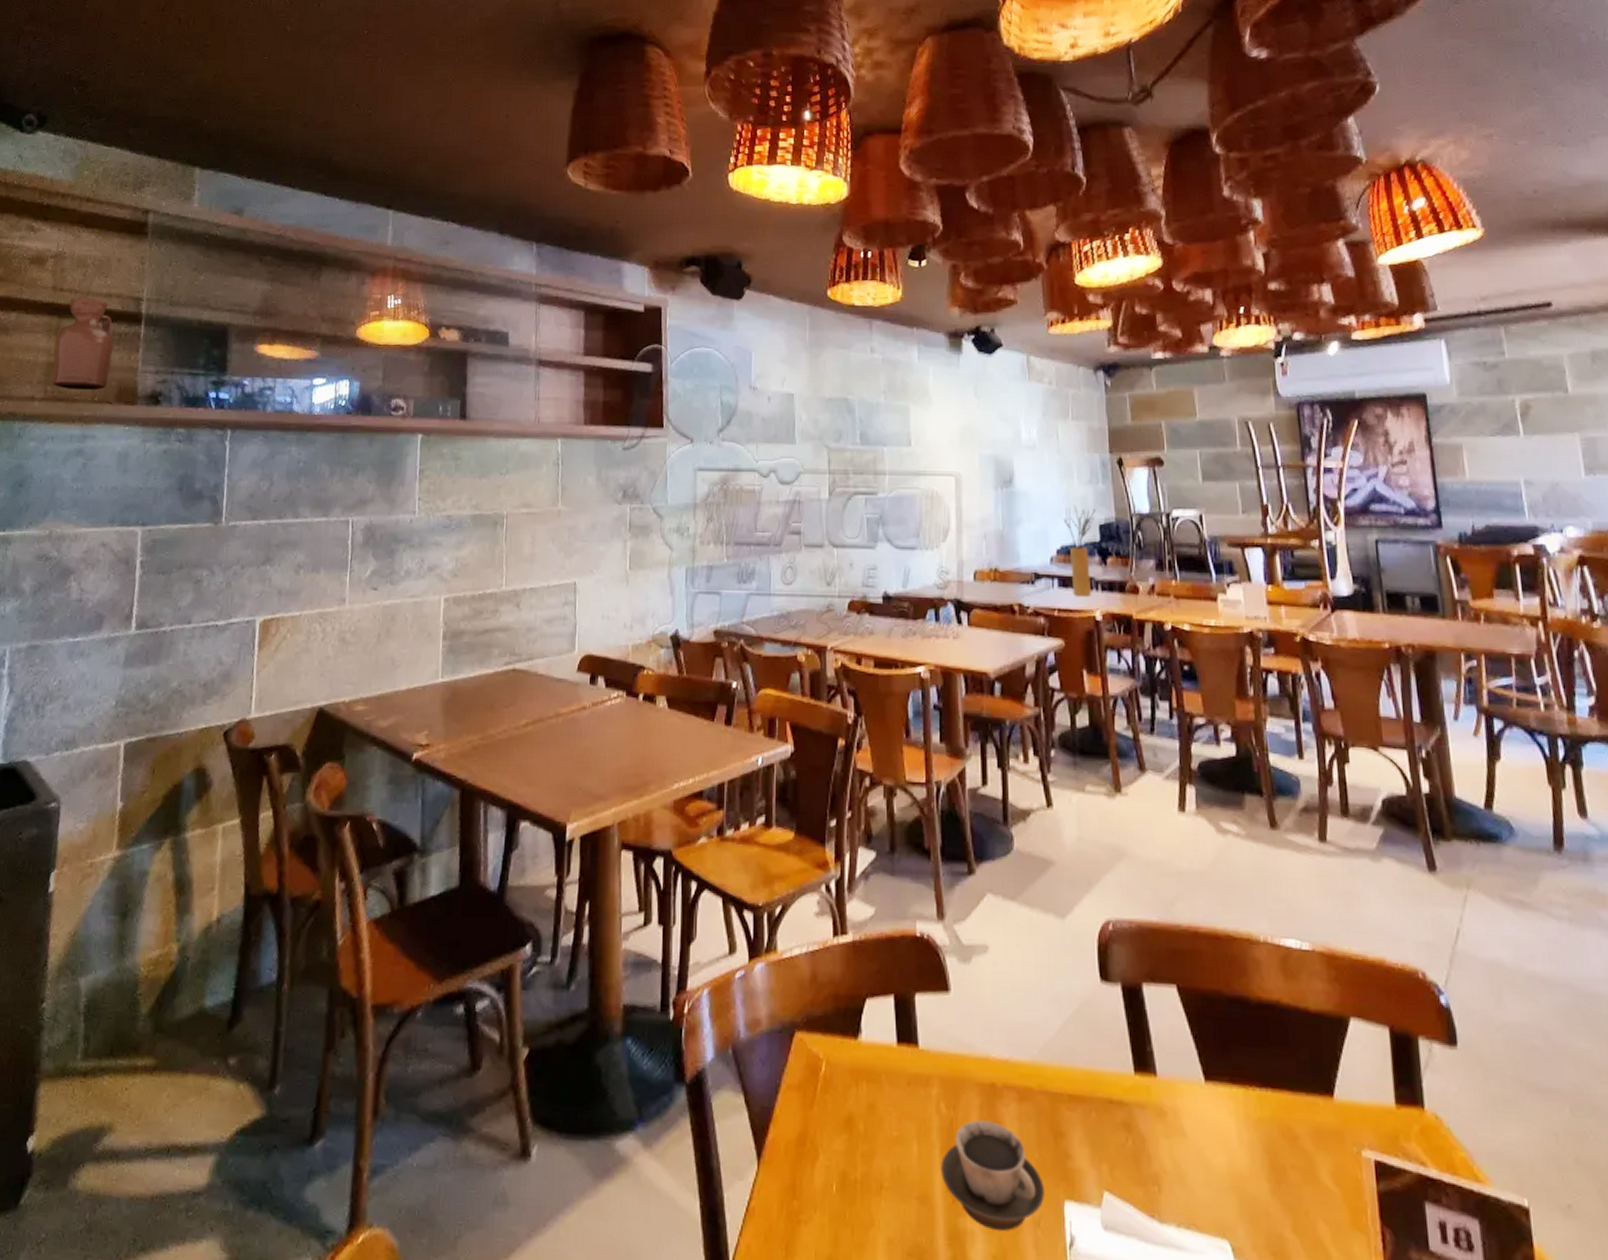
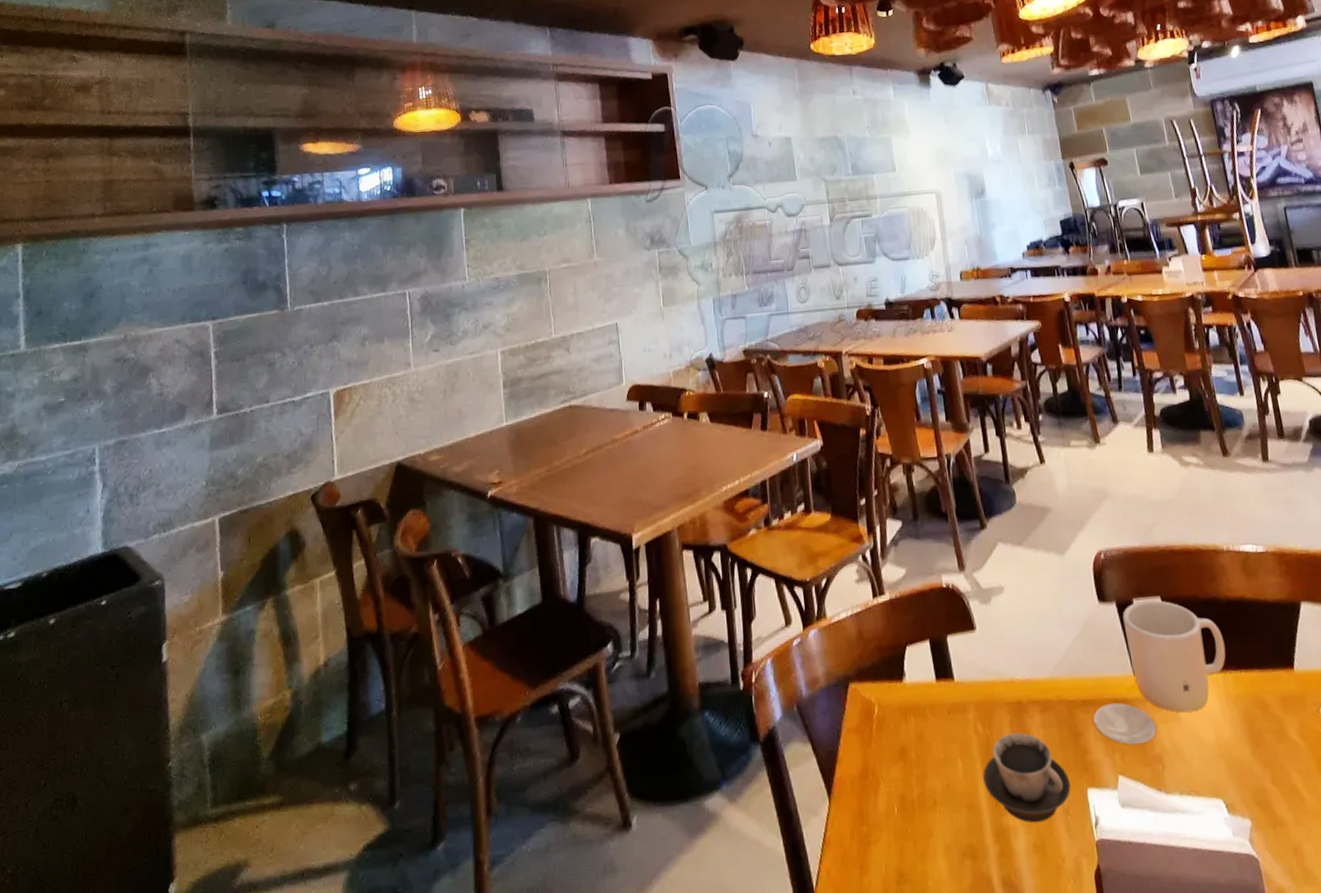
ceramic jug: present [52,297,114,391] -> none [108,117,166,204]
vase: present [1063,505,1095,598] -> none [1029,206,1059,284]
saucer: none [1079,1103,1157,1159] -> present [1092,702,1158,745]
mug: none [1128,986,1251,1130] -> present [1122,599,1226,713]

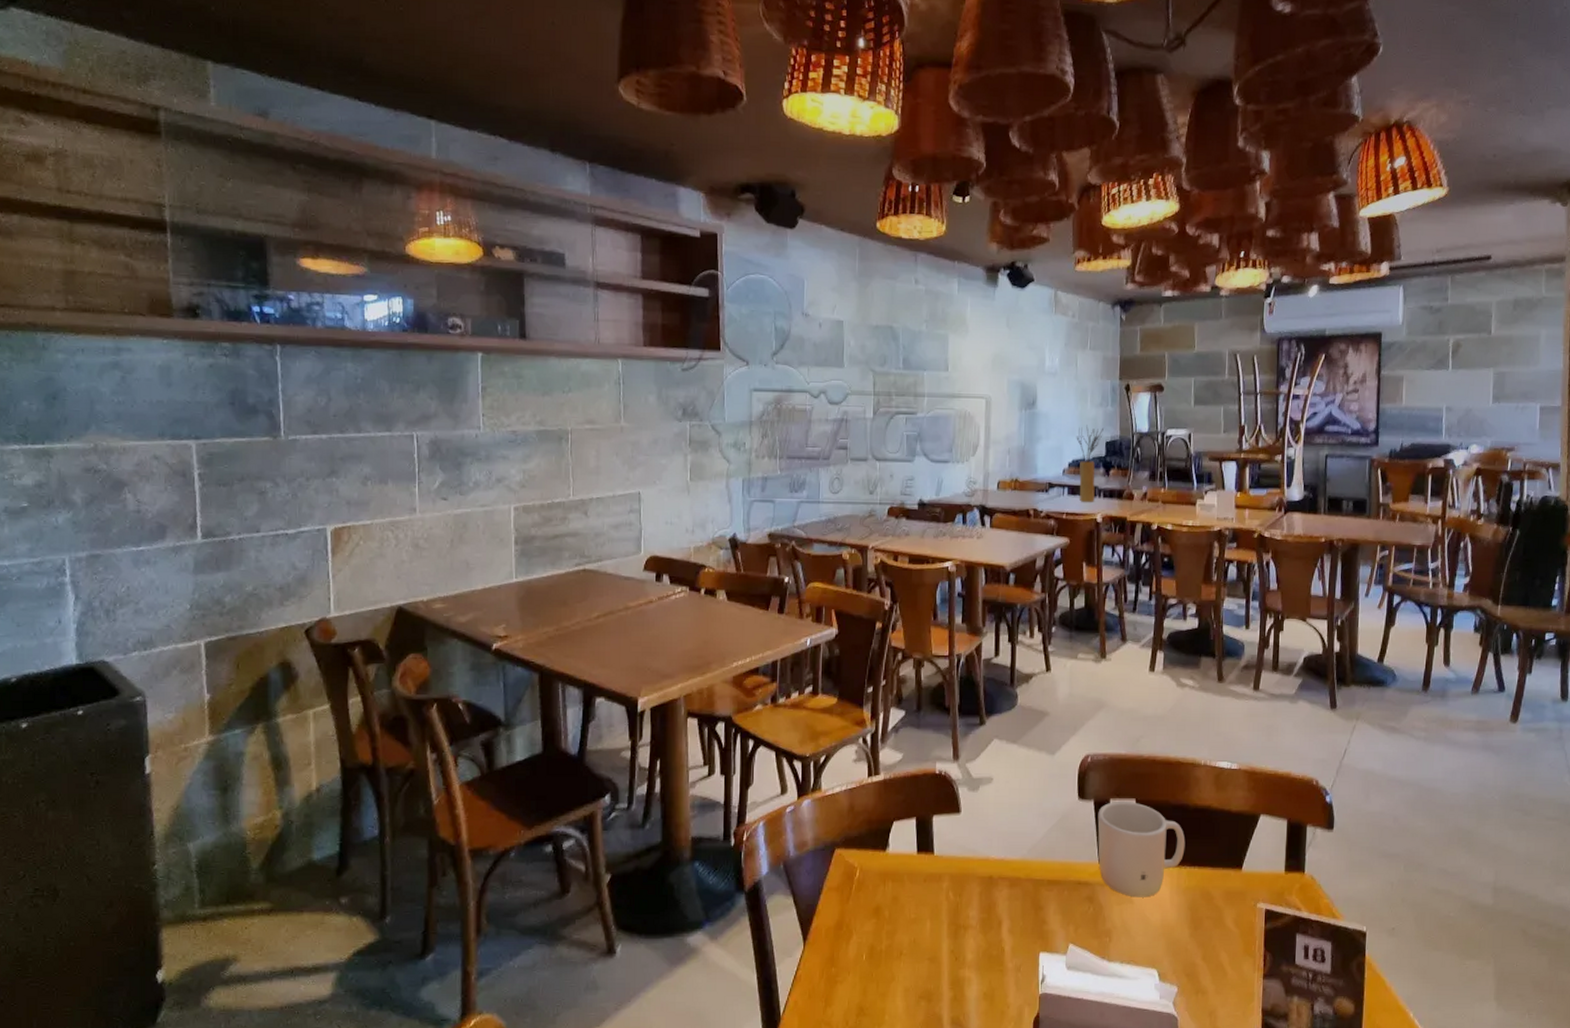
cup: present [983,732,1071,823] -> none [948,903,1025,977]
vase: none [1029,206,1059,284] -> present [1076,425,1103,503]
saucer: present [1092,702,1158,745] -> none [1055,884,1111,920]

